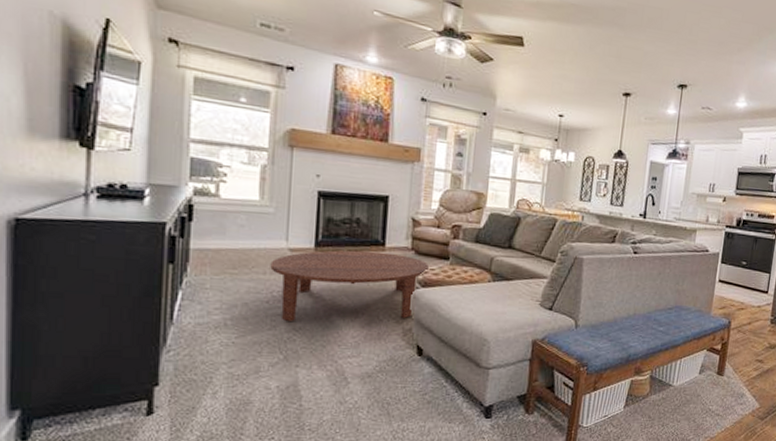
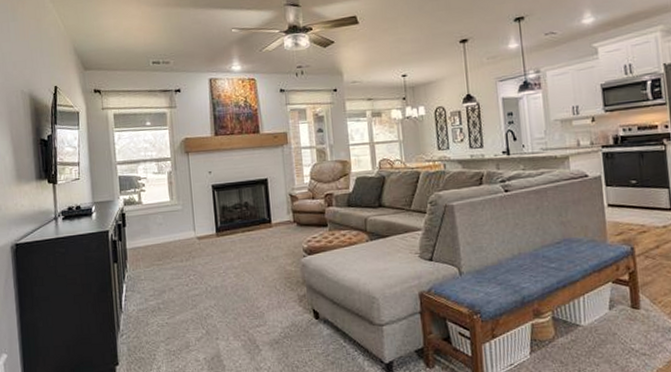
coffee table: present [270,250,429,322] -> none [185,228,311,301]

